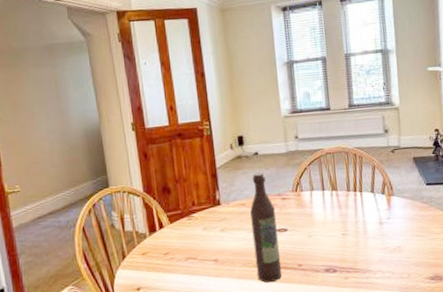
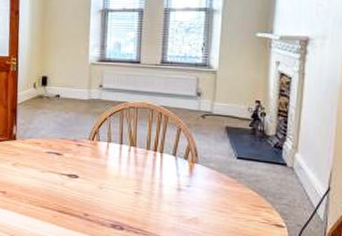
wine bottle: present [250,172,282,283] -> none [41,115,68,226]

